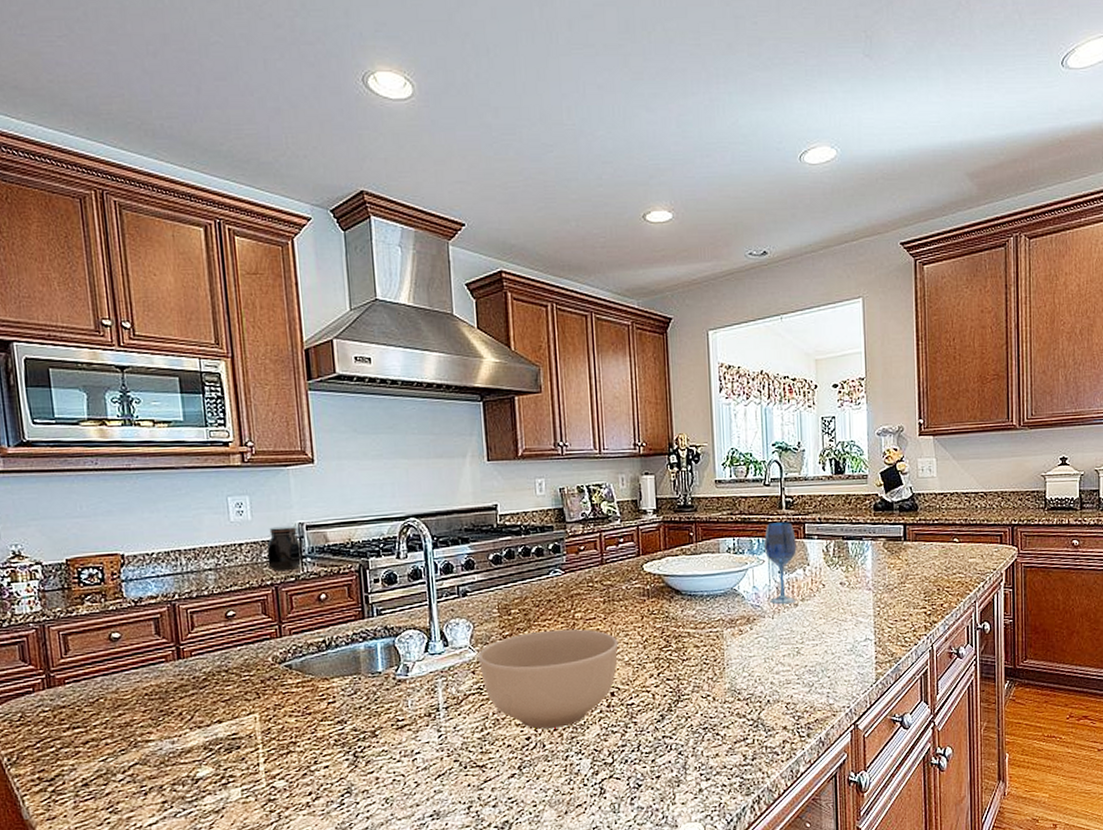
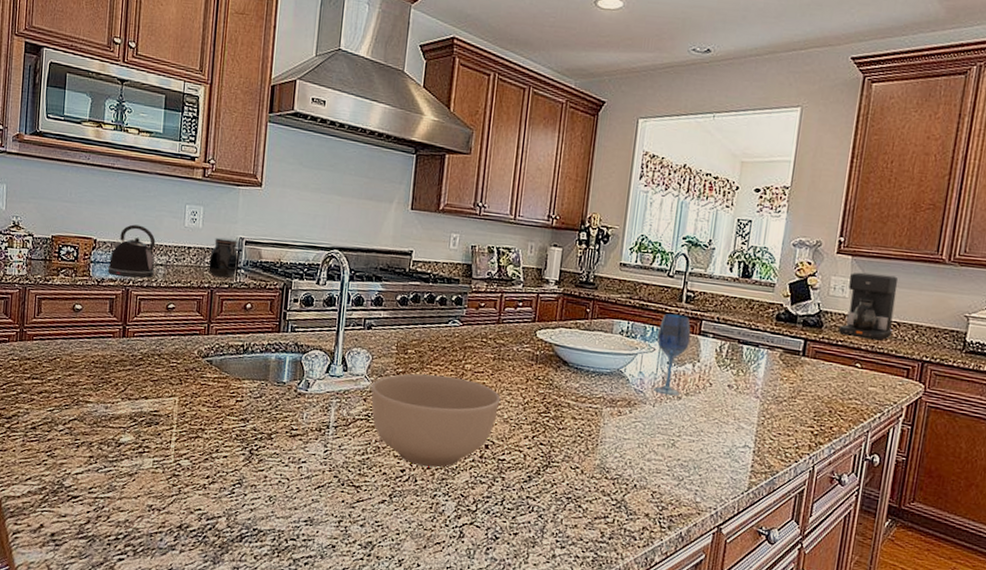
kettle: none [143,529,203,591] -> present [107,224,156,278]
coffee maker: none [933,448,981,513] -> present [839,272,897,341]

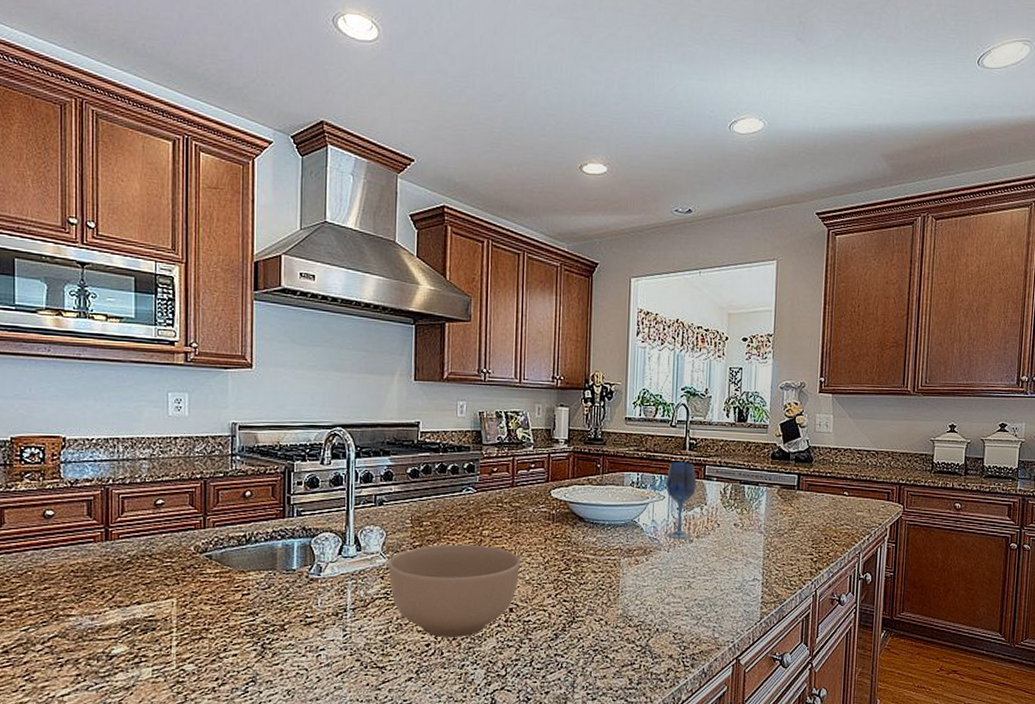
kettle: present [107,224,156,278] -> none [82,418,137,475]
jar: present [208,237,239,279] -> none [199,424,233,467]
coffee maker: present [839,272,897,341] -> none [827,408,873,469]

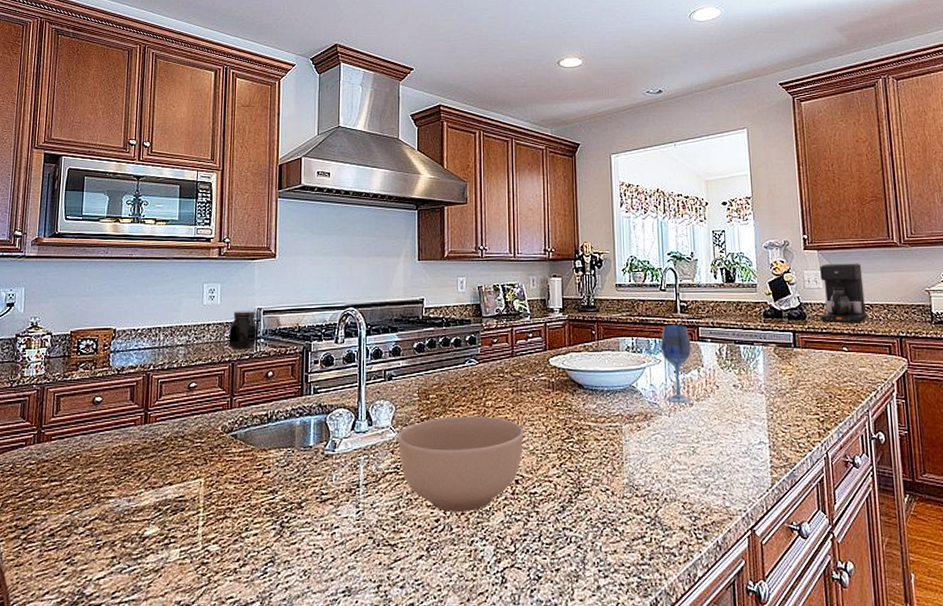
jar: none [199,424,233,467] -> present [228,310,258,350]
coffee maker: none [827,408,873,469] -> present [820,263,868,323]

